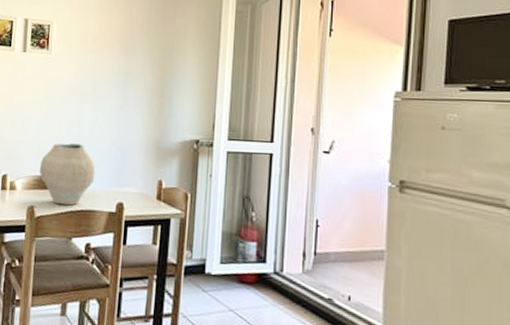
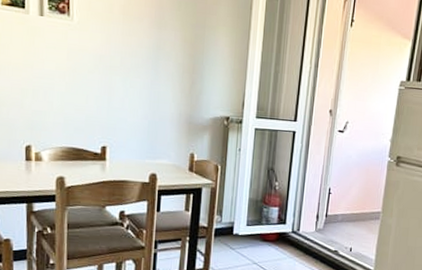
vase: present [39,143,96,206] -> none [66,115,127,177]

